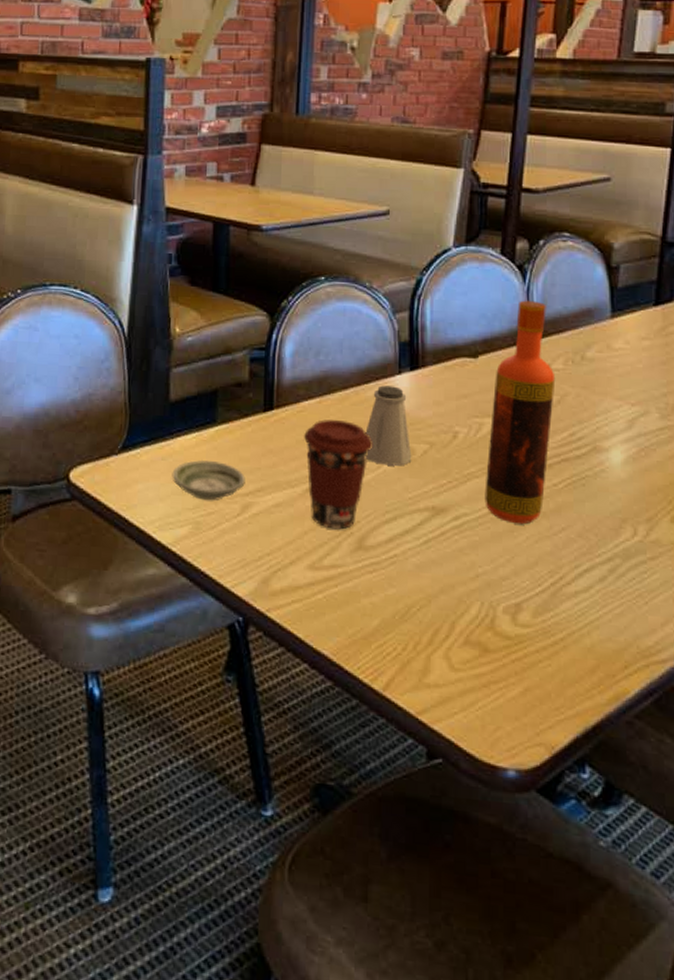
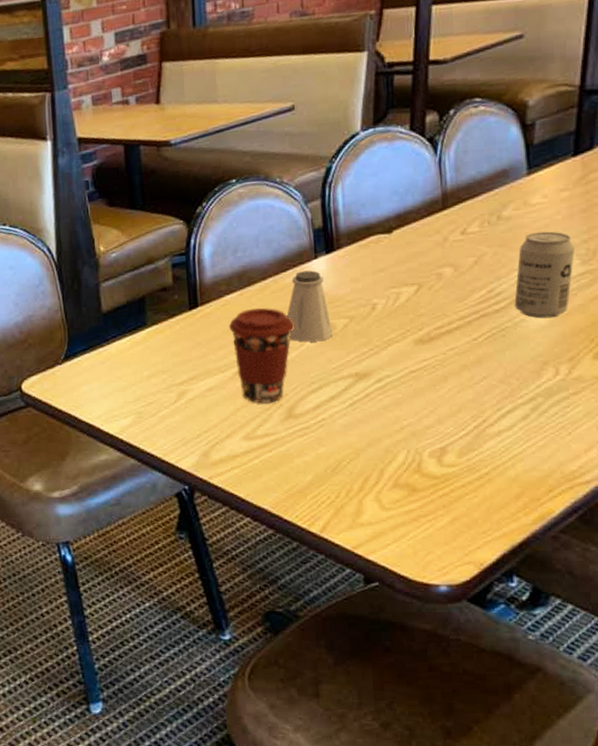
saucer: present [172,459,245,501] -> none [111,358,179,394]
hot sauce: present [485,300,556,525] -> none [405,170,472,379]
beverage can: none [595,378,655,472] -> present [514,231,575,319]

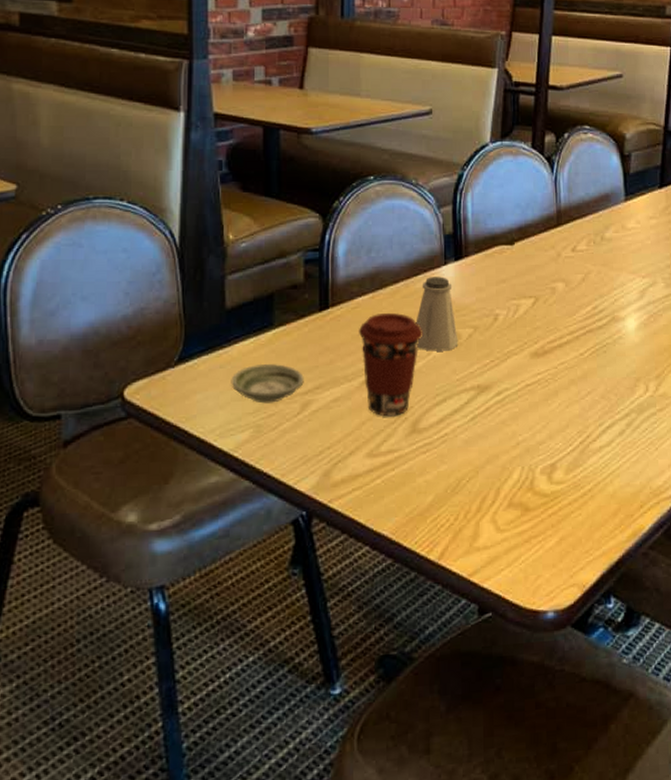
saucer: none [111,358,179,394] -> present [231,363,304,404]
beverage can: present [514,231,575,319] -> none [614,255,661,337]

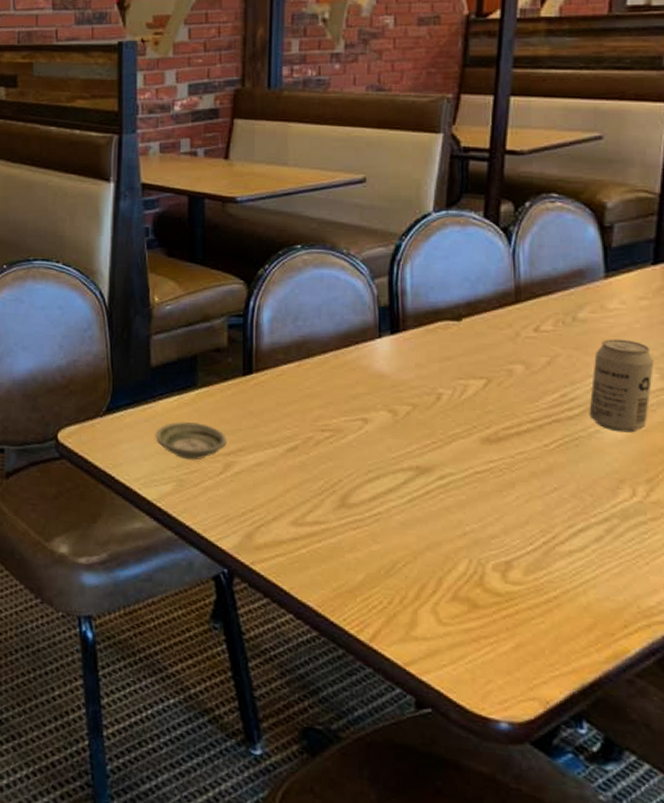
coffee cup: present [359,312,423,417] -> none [284,382,354,488]
saltshaker: present [416,276,458,351] -> none [346,349,394,427]
beverage can: none [614,255,661,337] -> present [589,339,655,433]

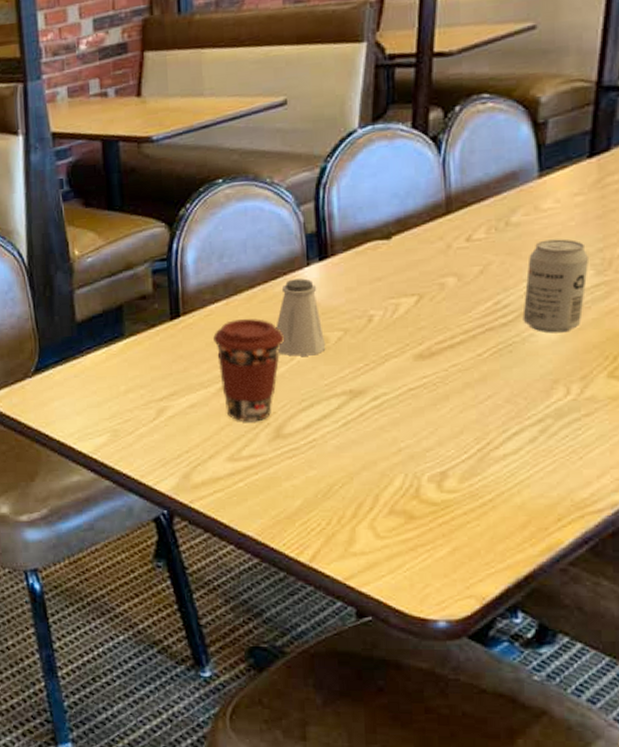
saucer: present [155,421,227,460] -> none [85,372,158,410]
coffee cup: none [284,382,354,488] -> present [213,318,285,422]
saltshaker: none [346,349,394,427] -> present [276,278,326,356]

